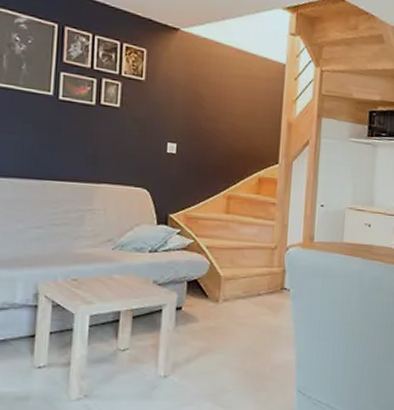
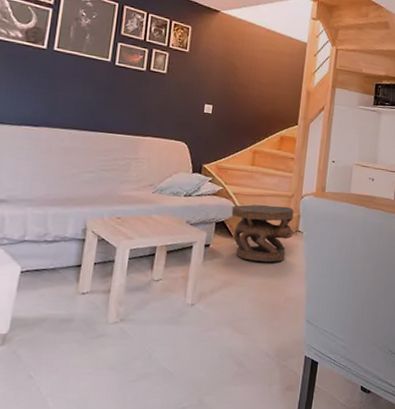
carved stool: none [205,258,280,325] -> present [231,204,294,262]

